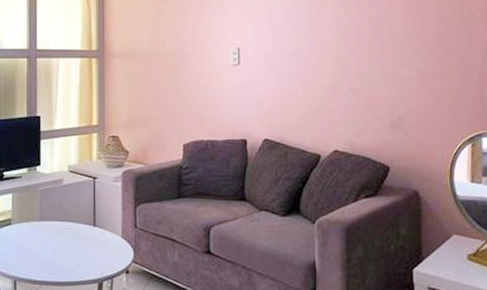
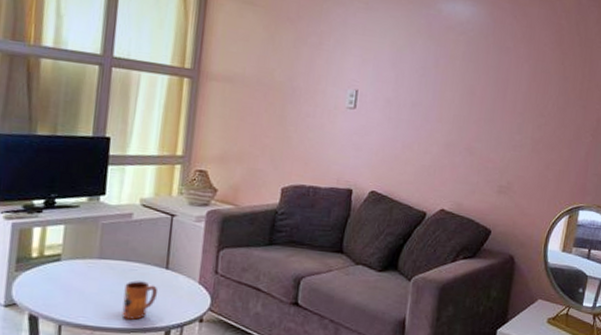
mug: none [62,238,89,274] -> present [122,281,158,320]

